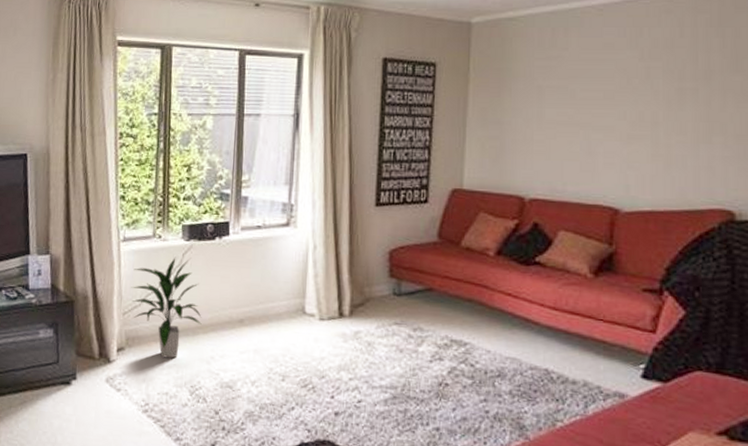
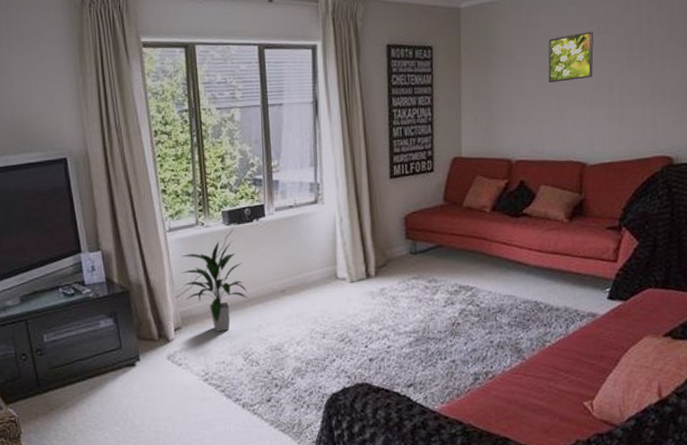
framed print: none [575,56,635,113] -> present [548,30,594,84]

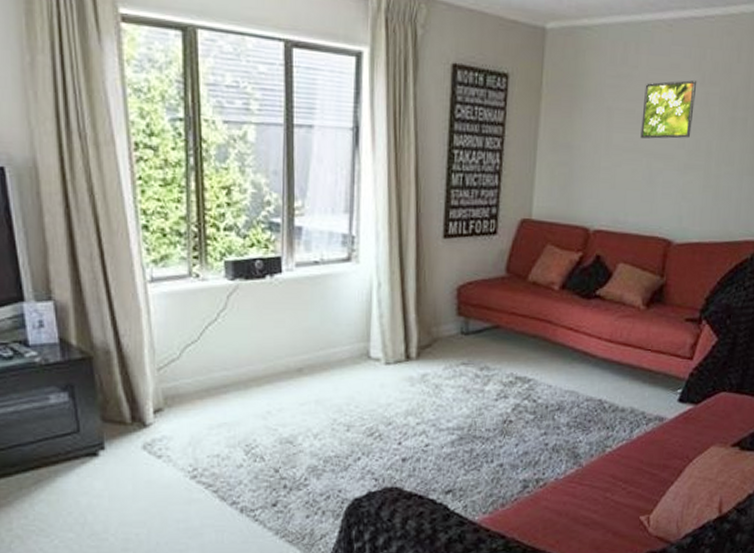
indoor plant: present [181,241,248,332] -> none [165,299,254,417]

